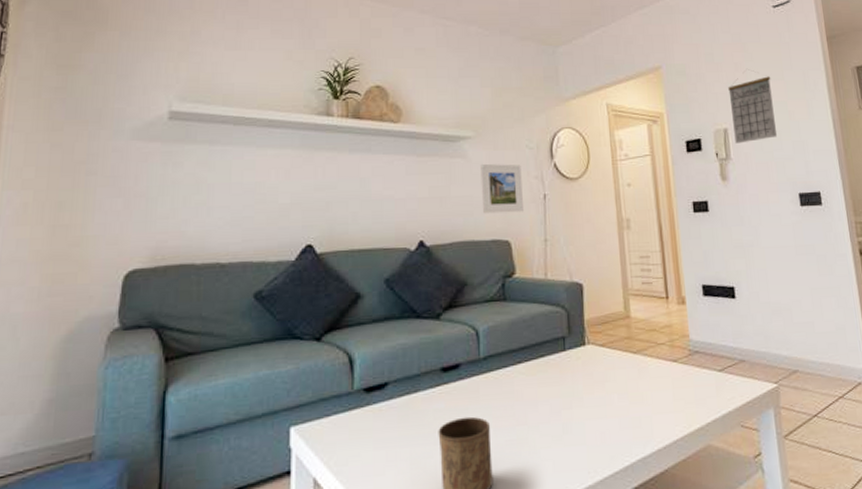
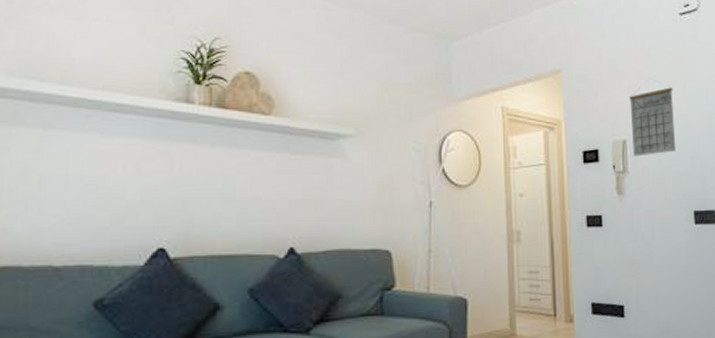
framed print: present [480,164,523,214] -> none [361,166,407,221]

